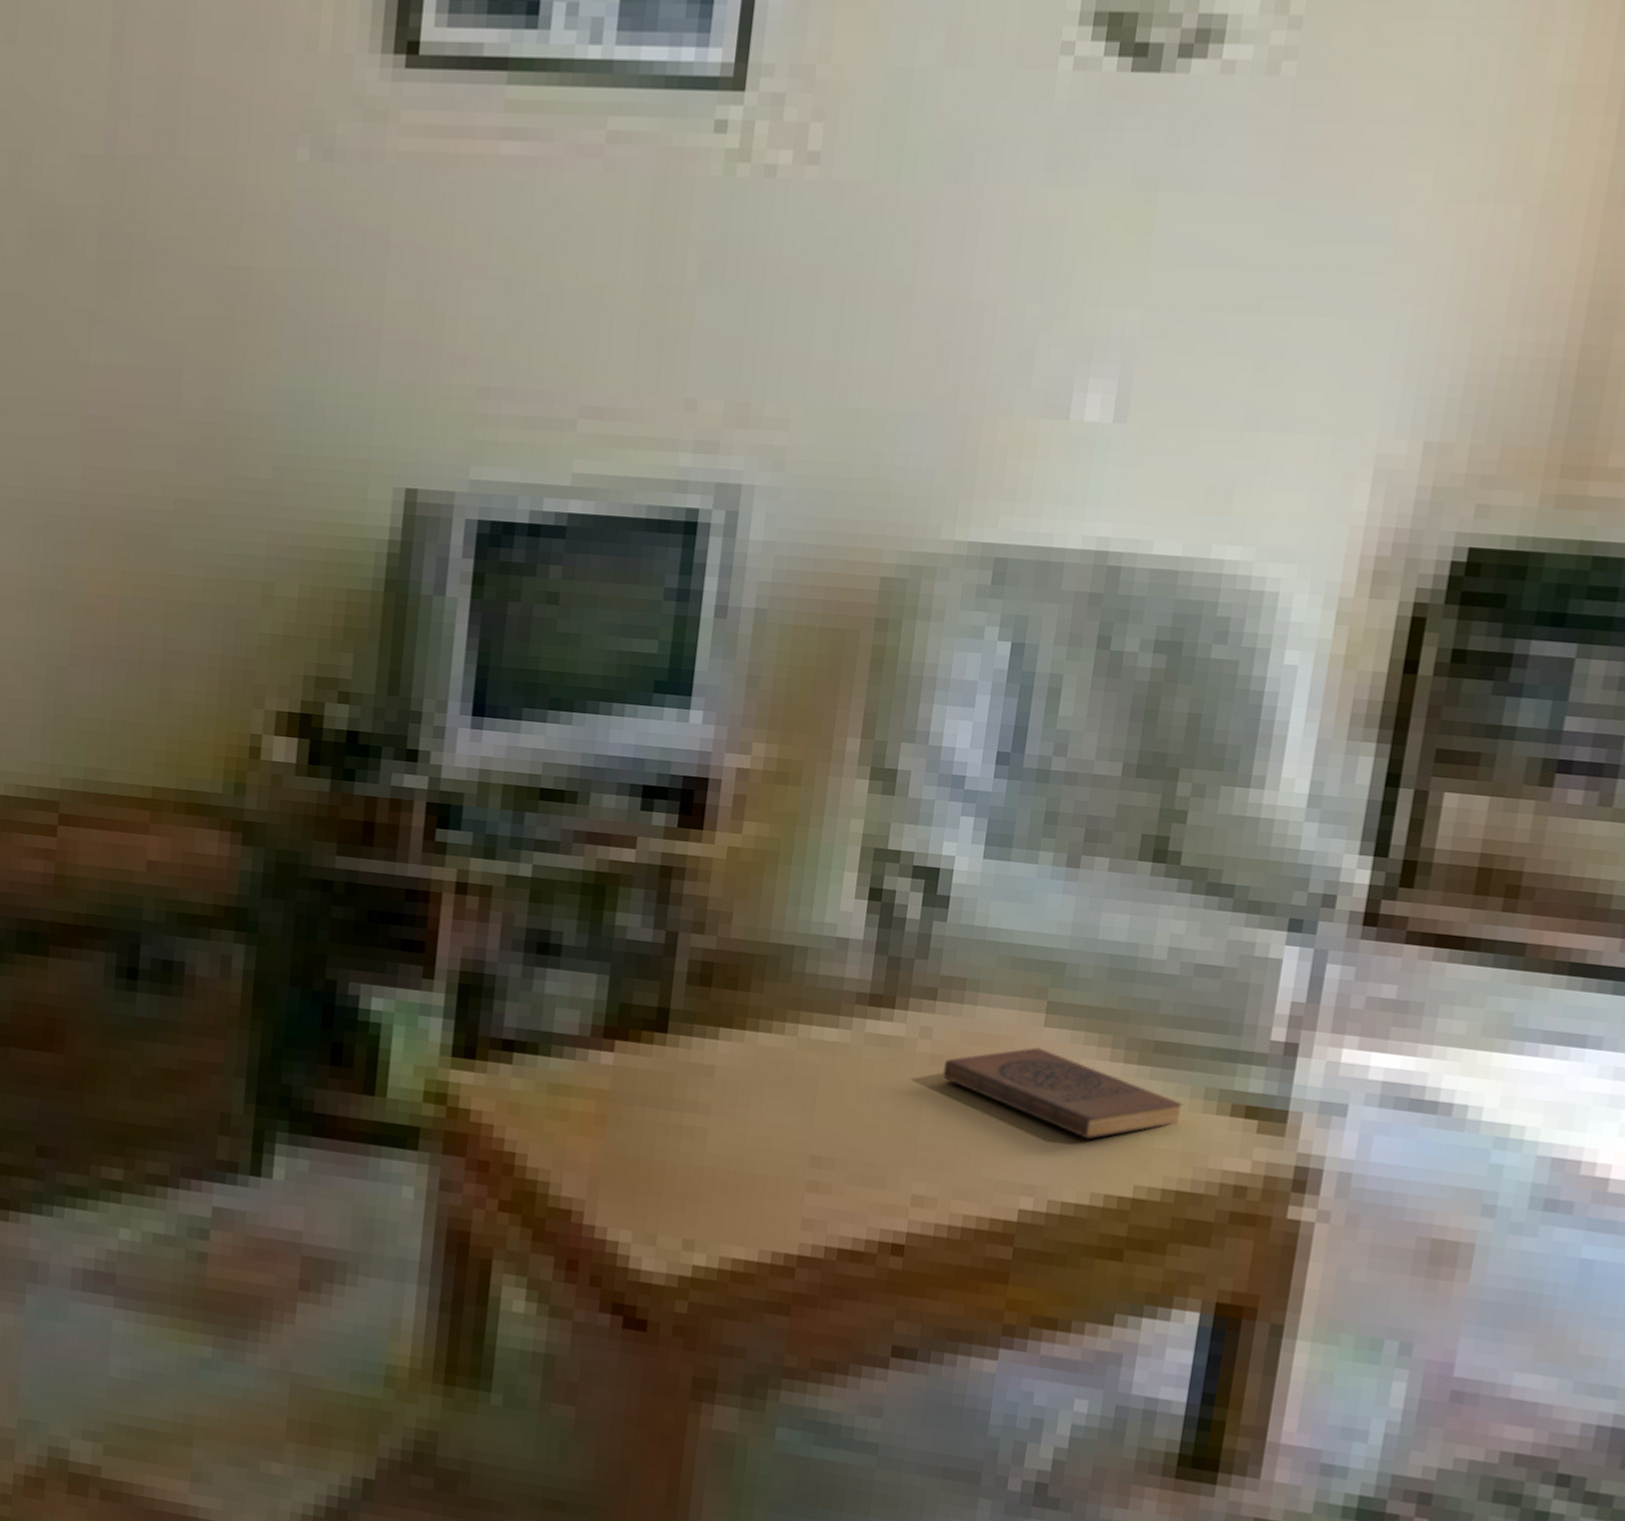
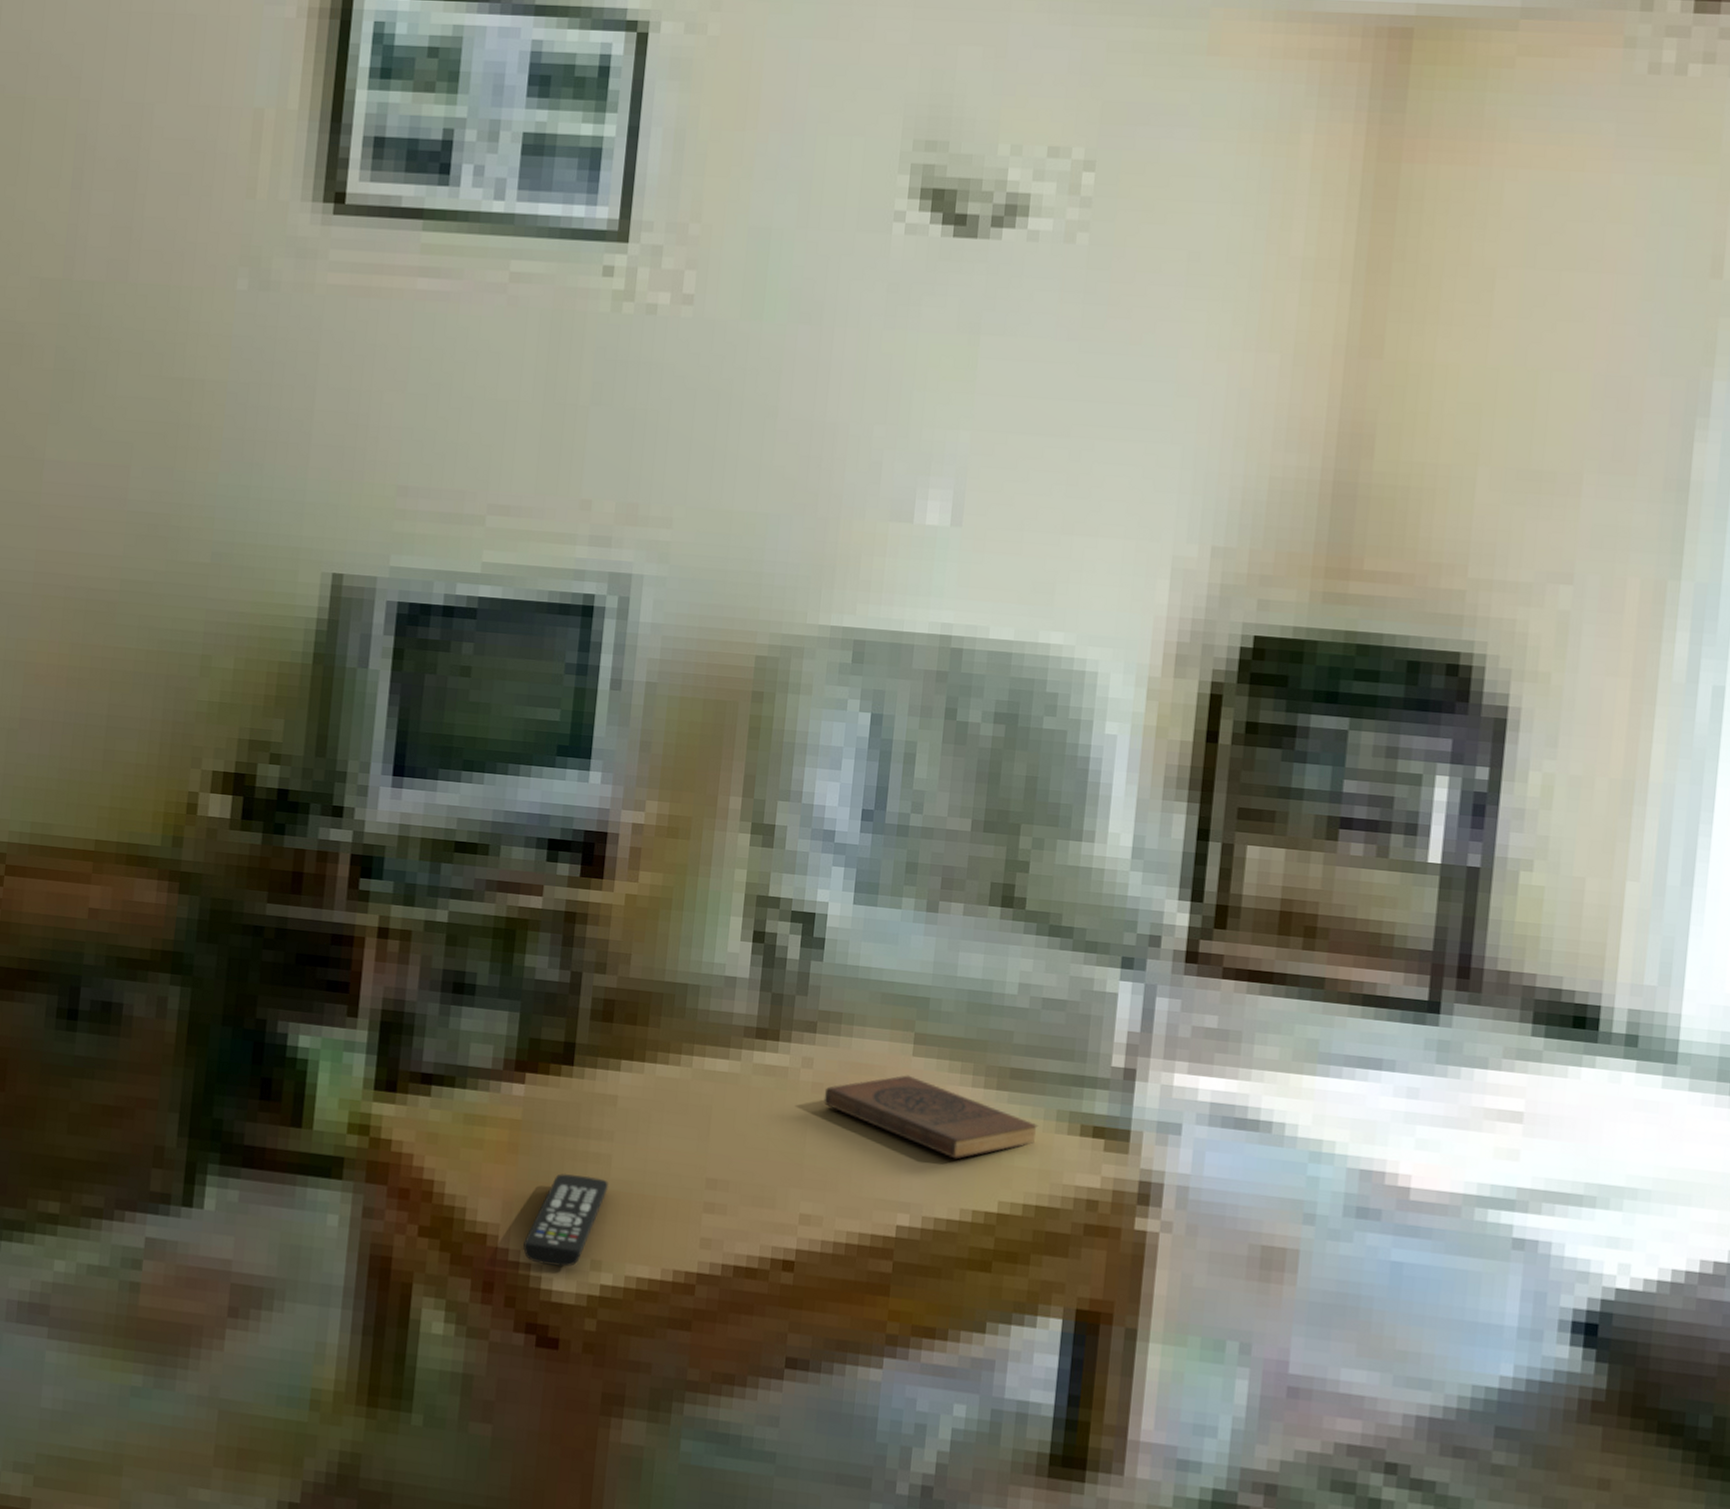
remote control: none [610,1147,704,1246] -> present [523,1173,609,1267]

